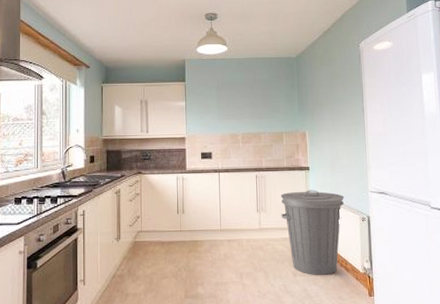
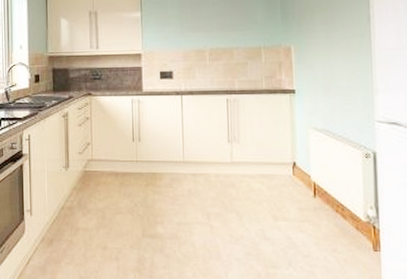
trash can: present [280,189,345,275] -> none [257,117,342,221]

